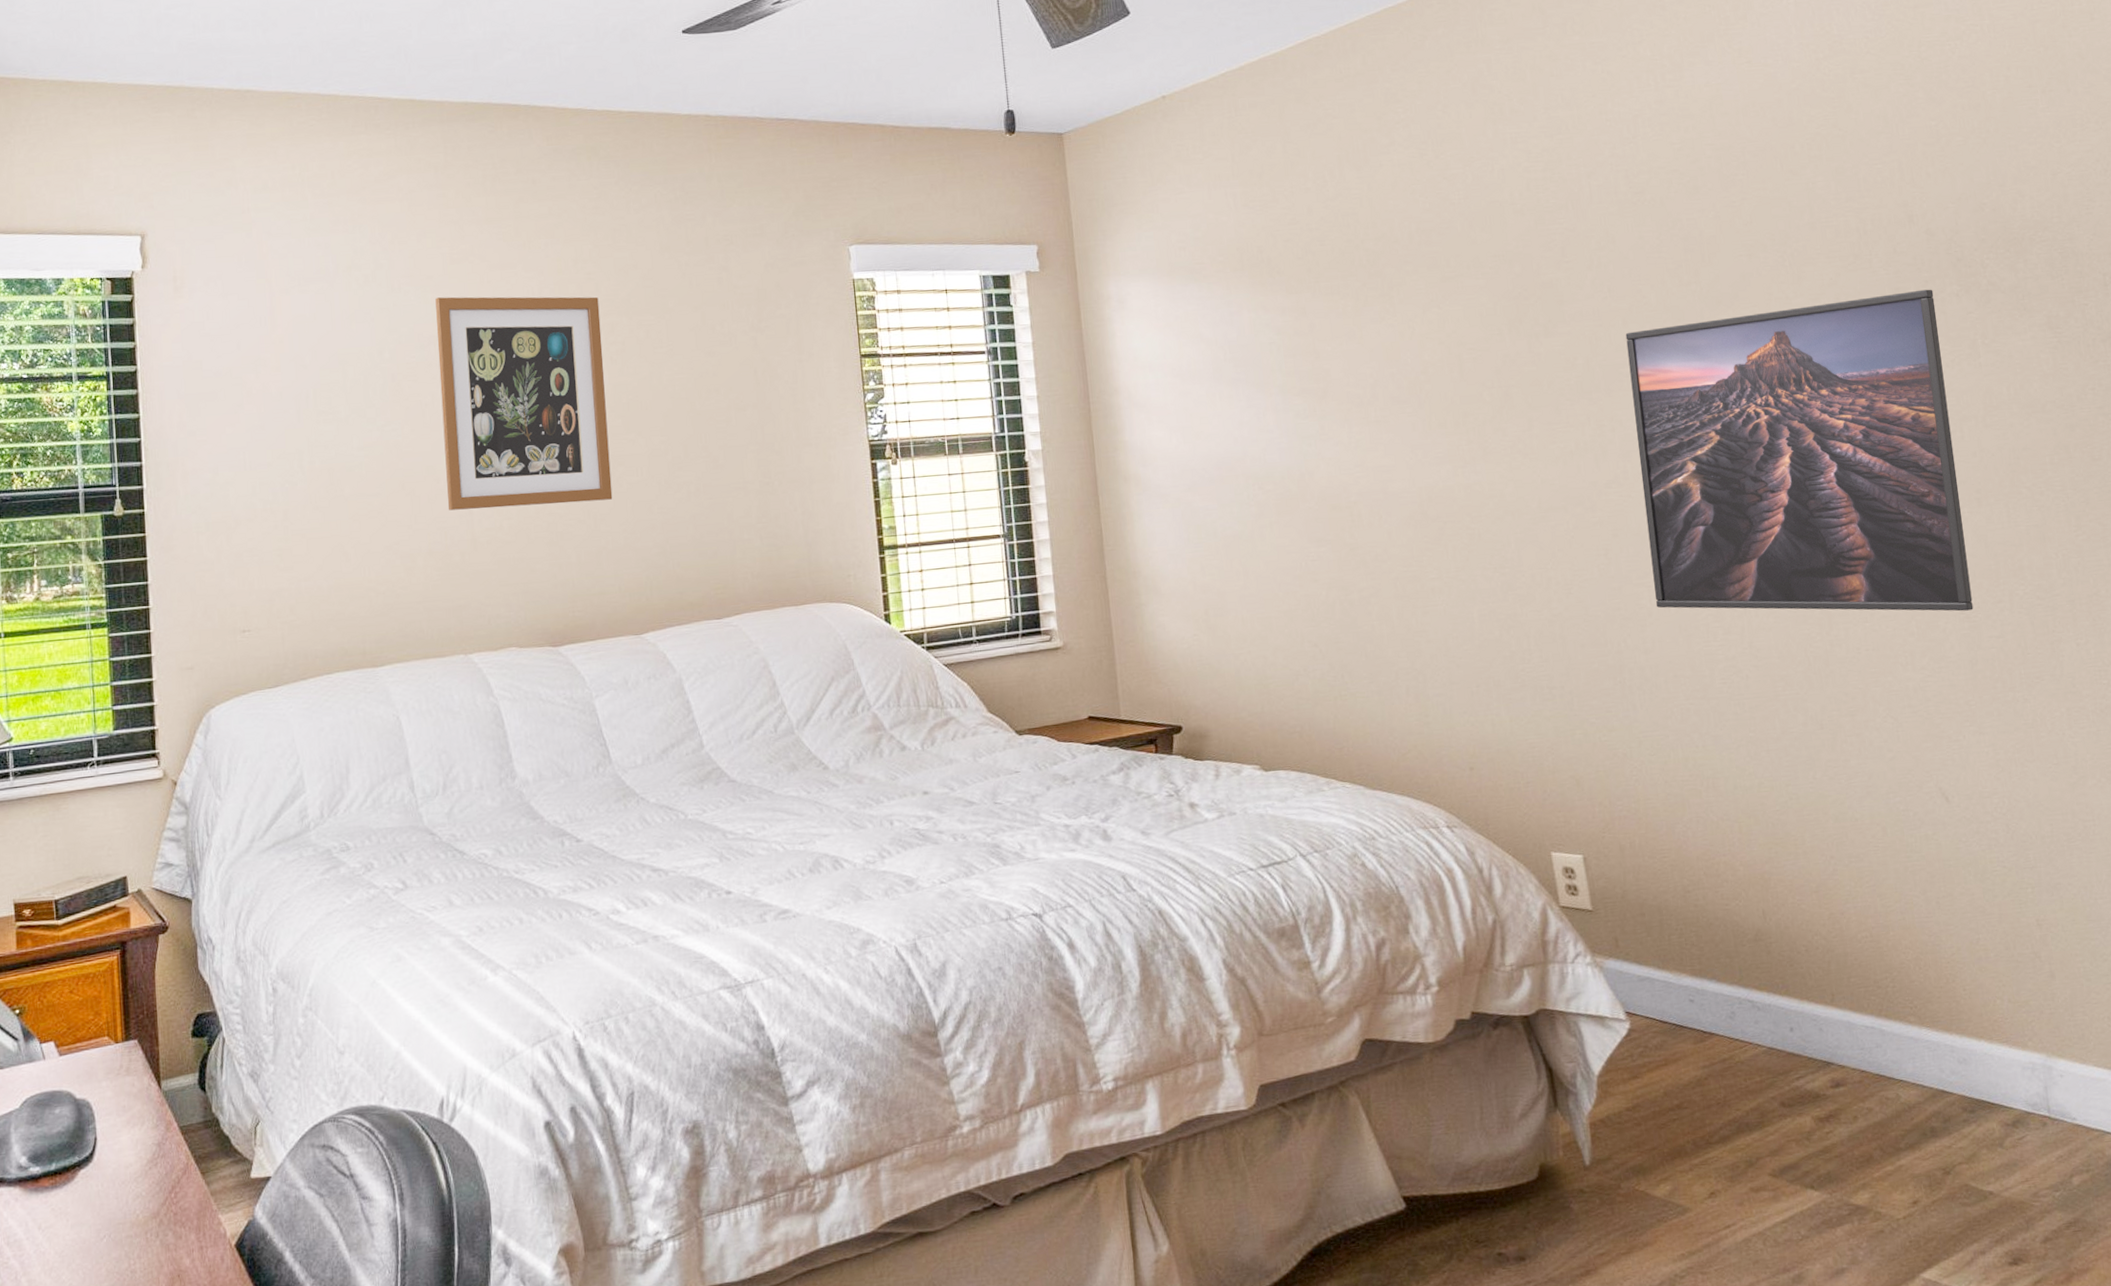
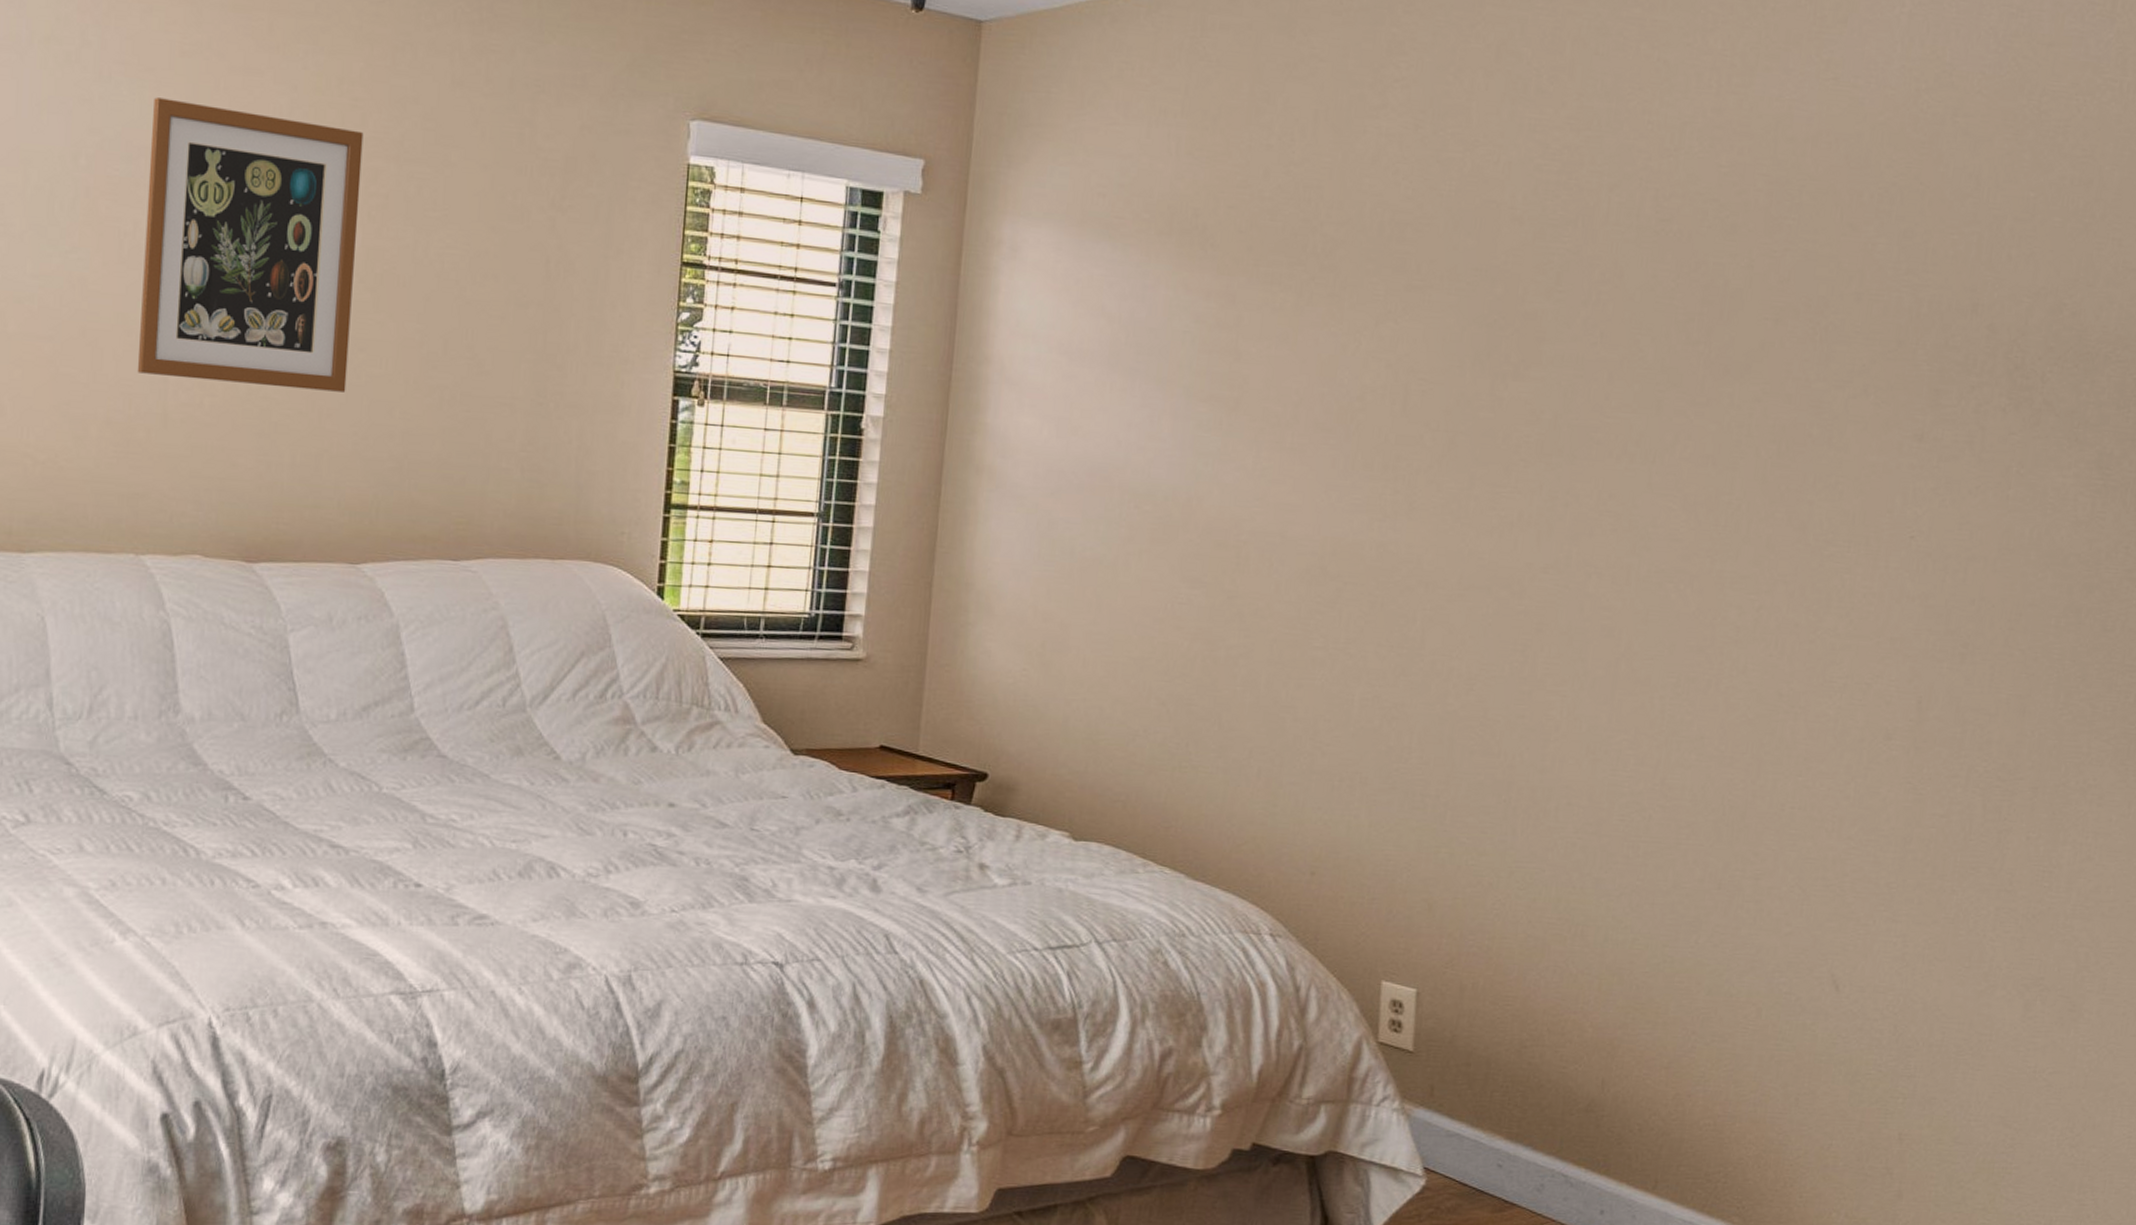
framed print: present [1625,289,1974,612] -> none [1567,390,1978,781]

